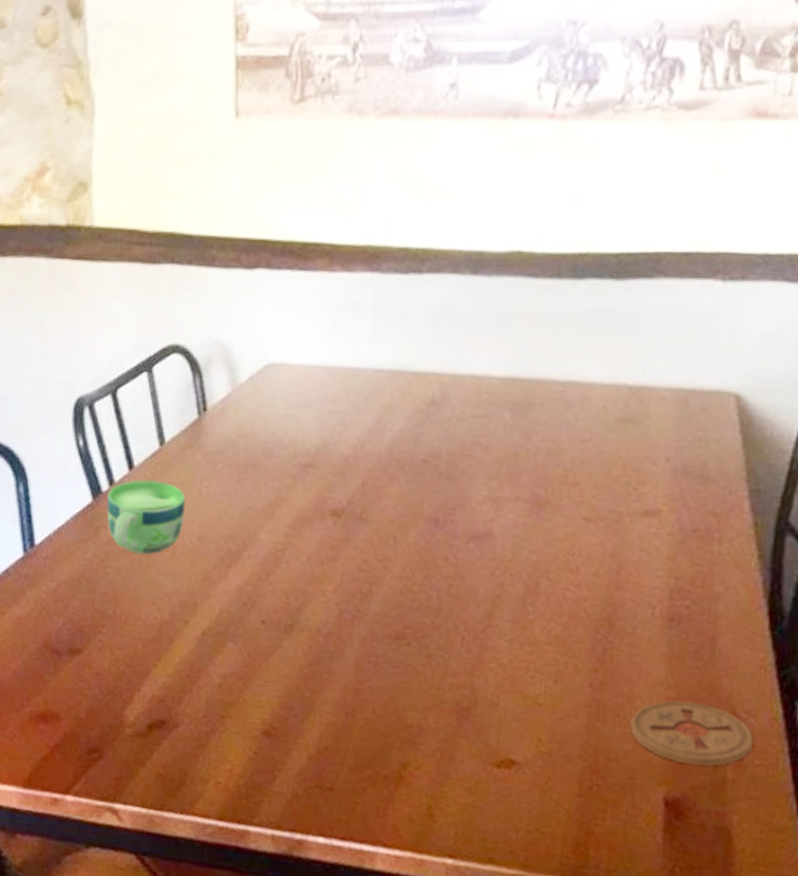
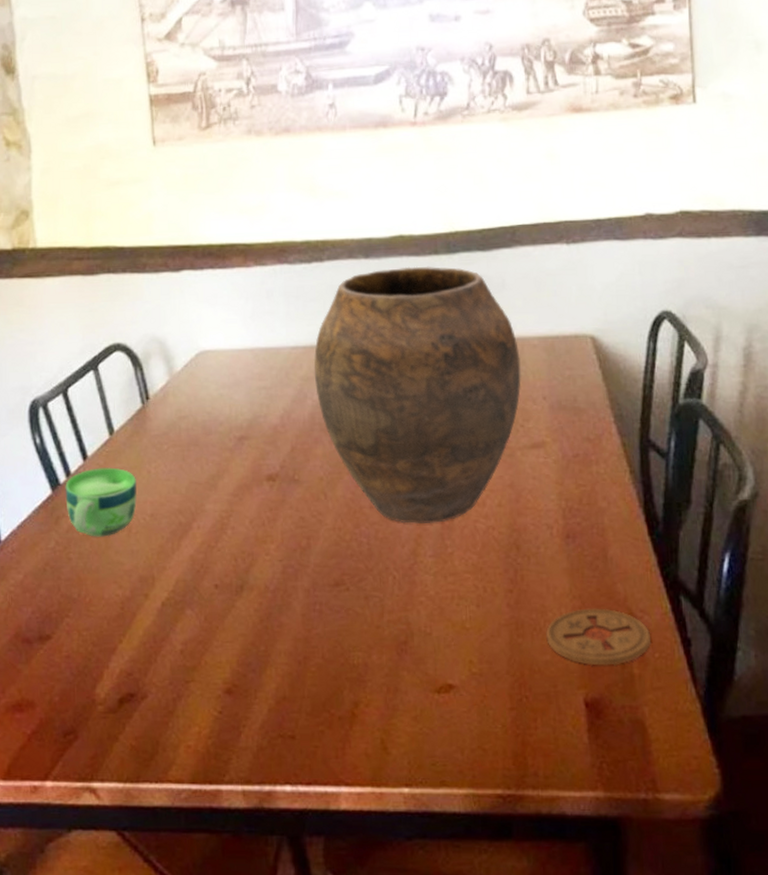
vase: none [396,289,645,586] -> present [313,266,522,524]

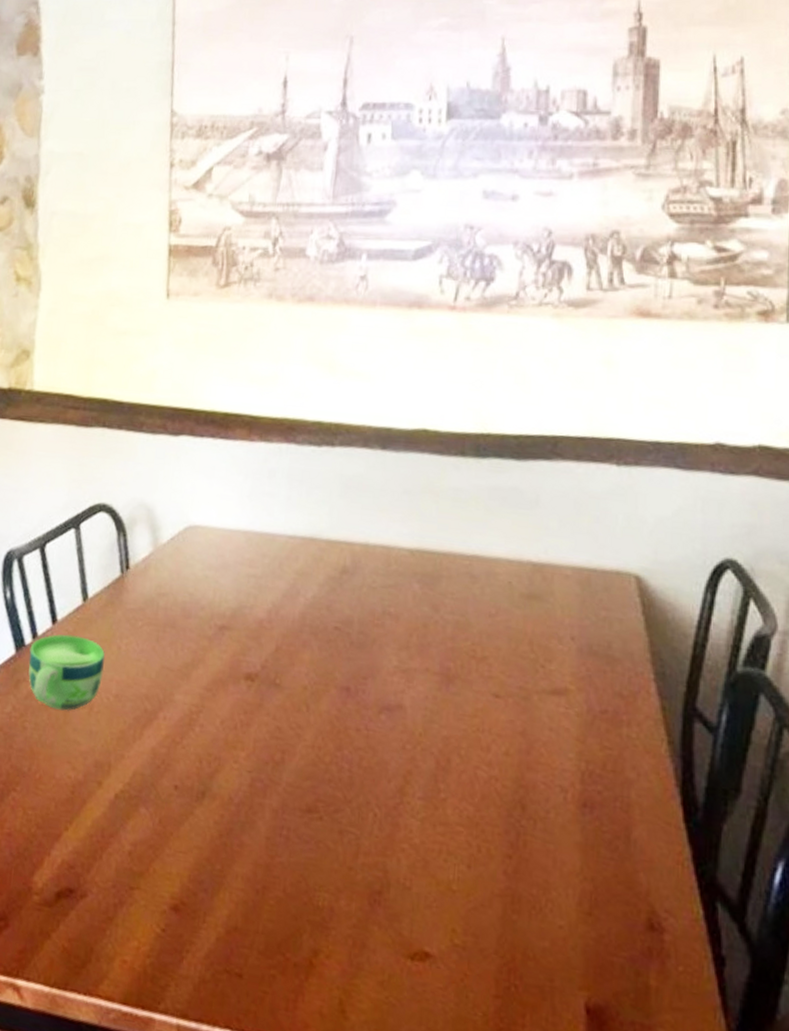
vase: present [313,266,522,524] -> none [310,464,549,762]
coaster: present [546,608,652,666] -> none [547,893,676,971]

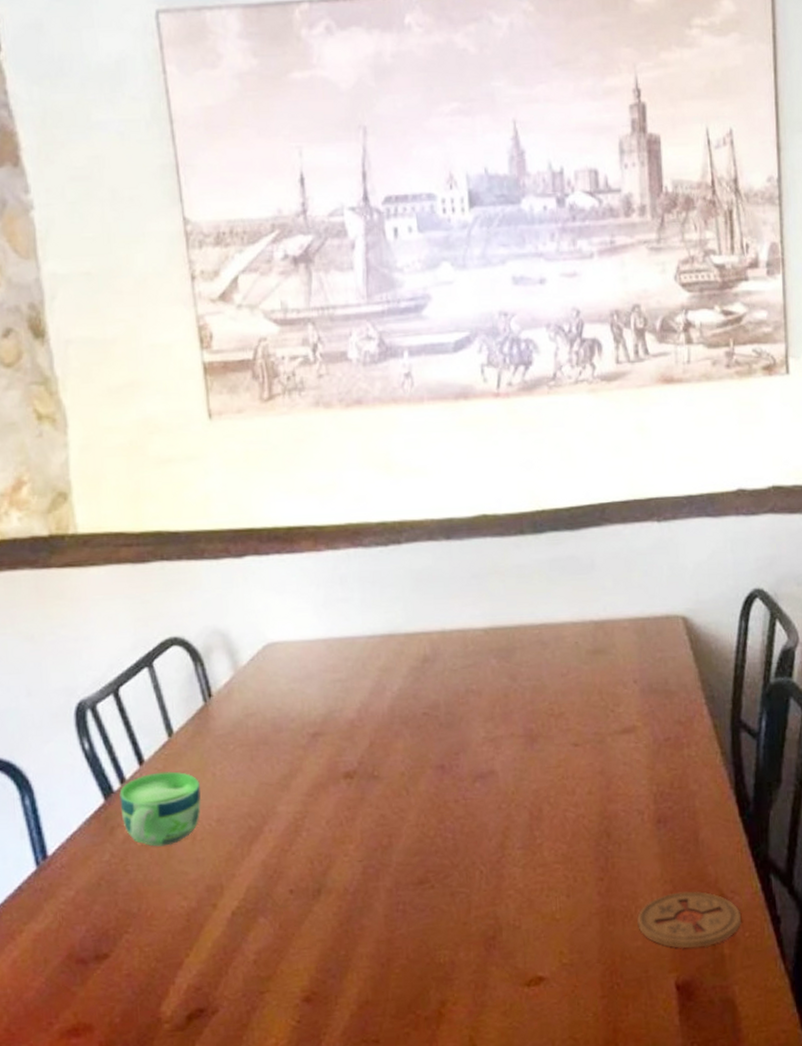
coaster: none [547,893,676,971] -> present [637,891,742,949]

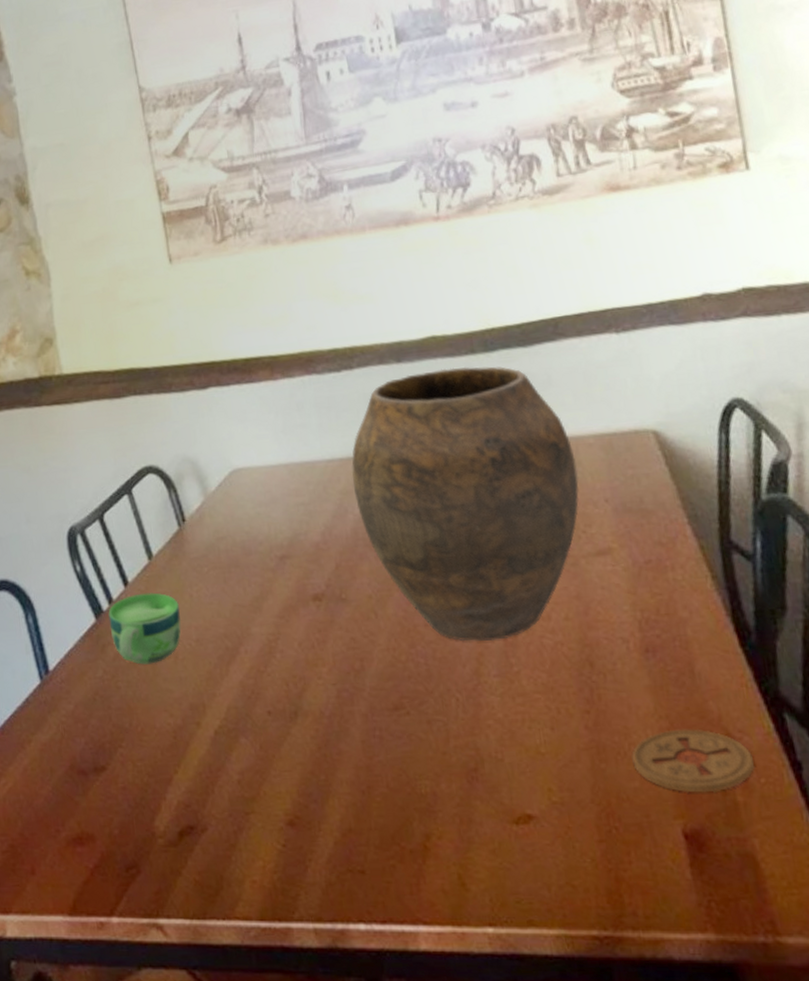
vase: none [392,547,612,816] -> present [351,366,580,642]

